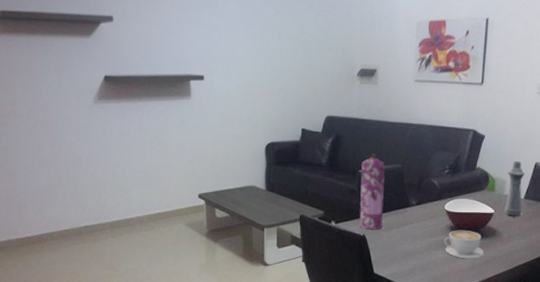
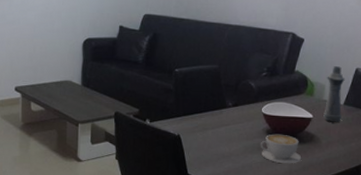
gas cylinder: present [359,154,385,230] -> none [174,53,202,130]

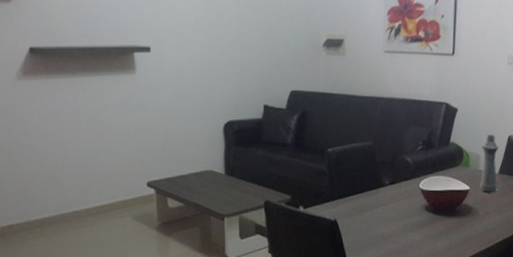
coffee cup: present [260,134,302,163] -> none [419,209,461,239]

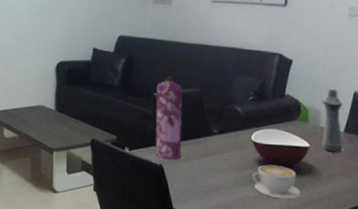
gas cylinder: none [329,131,356,214] -> present [155,76,183,159]
coffee cup: none [419,209,461,239] -> present [252,164,301,198]

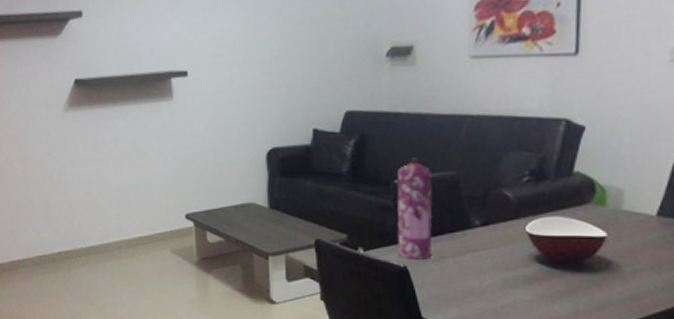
coffee cup: present [252,164,301,198] -> none [526,260,594,301]
bottle: present [322,89,343,152] -> none [624,161,656,241]

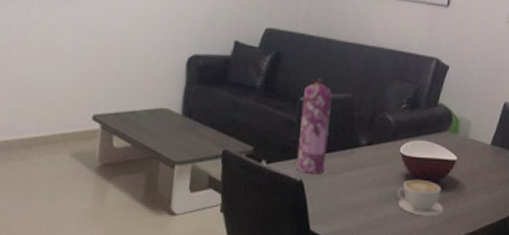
coffee cup: none [526,260,594,301] -> present [397,179,444,215]

